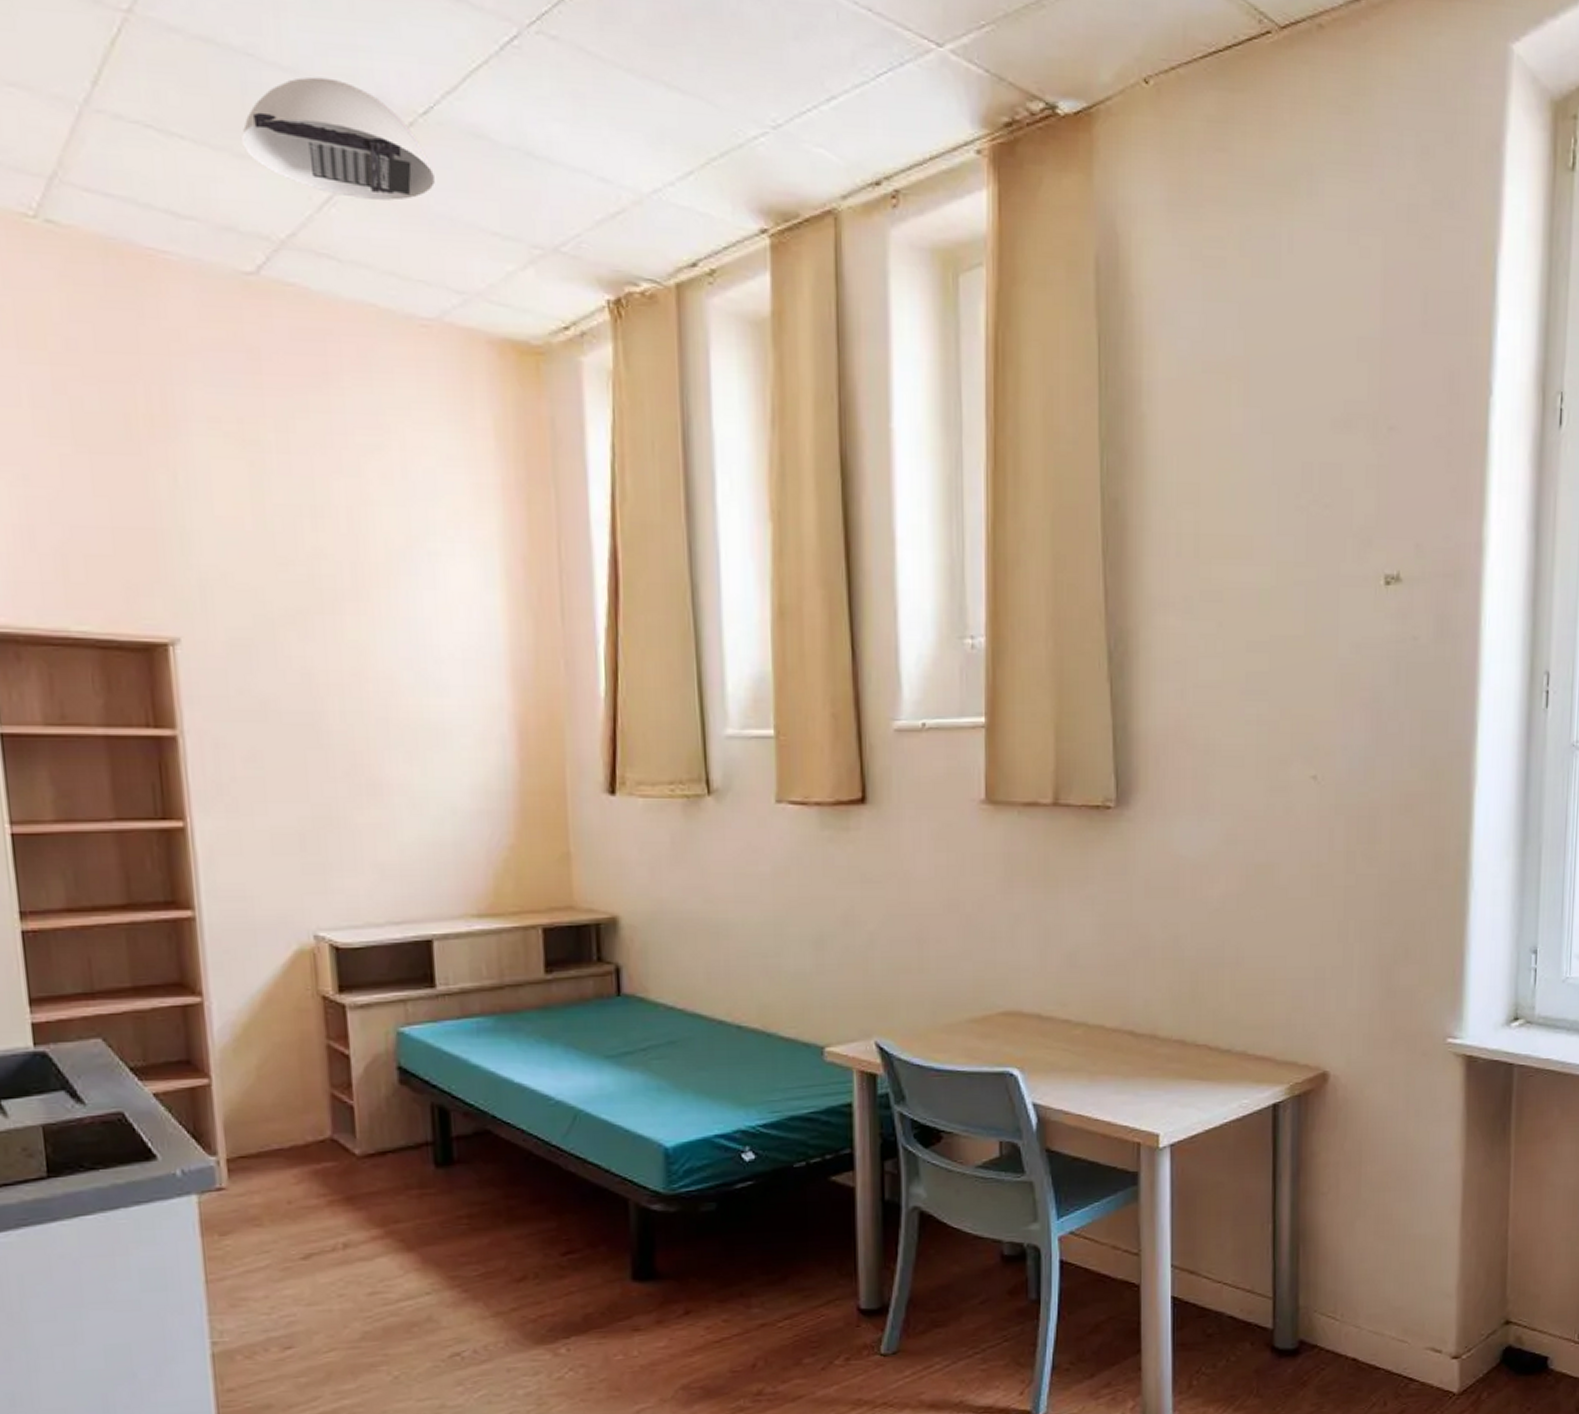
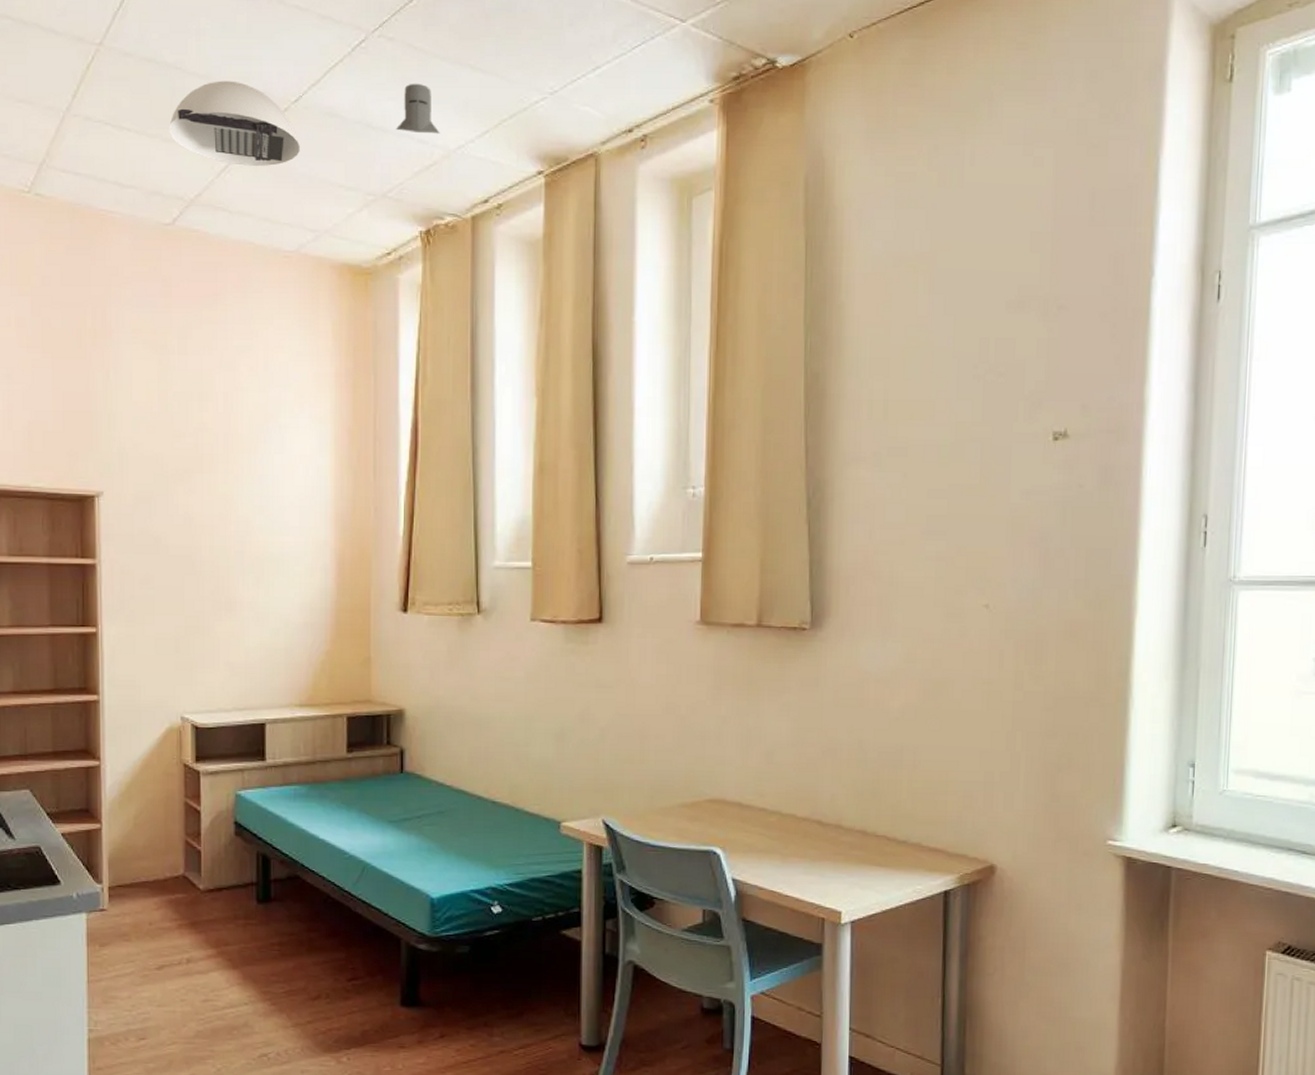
knight helmet: none [566,100,628,171] -> present [395,83,440,134]

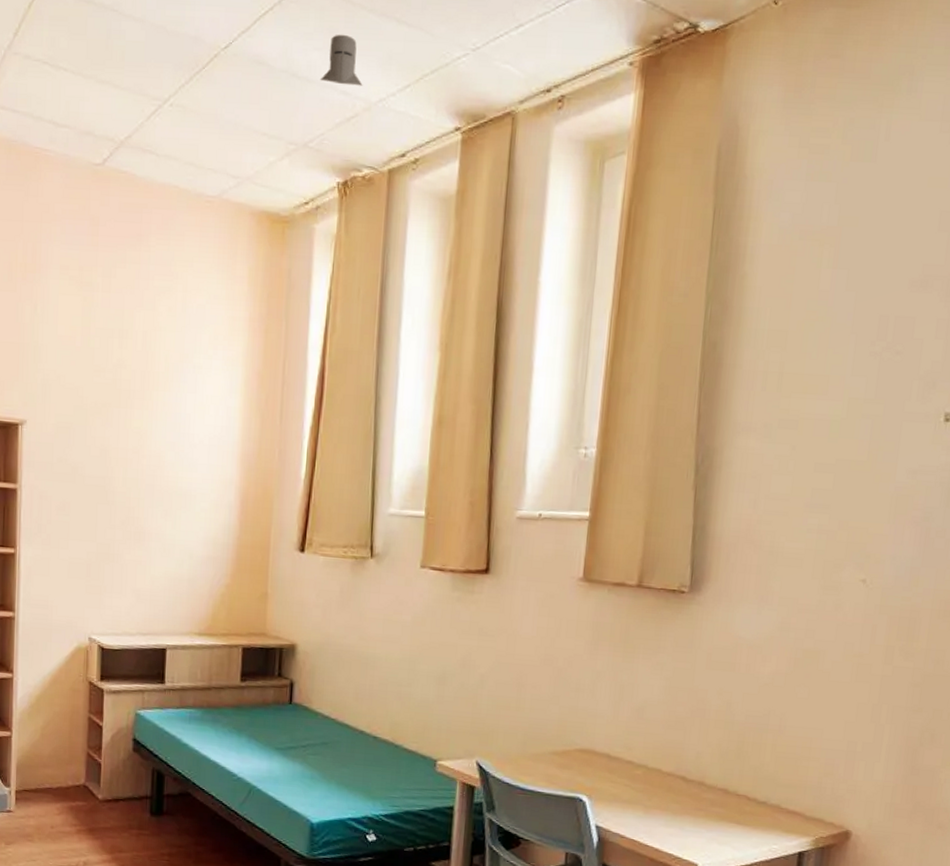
ceiling light: present [168,80,300,166] -> none [102,24,227,111]

